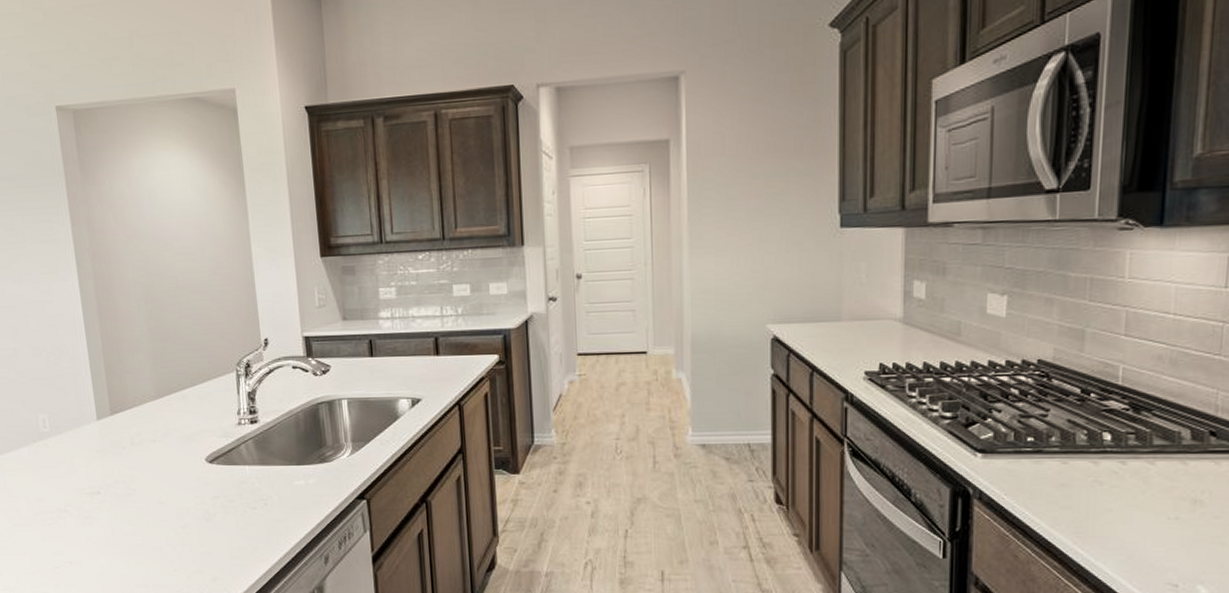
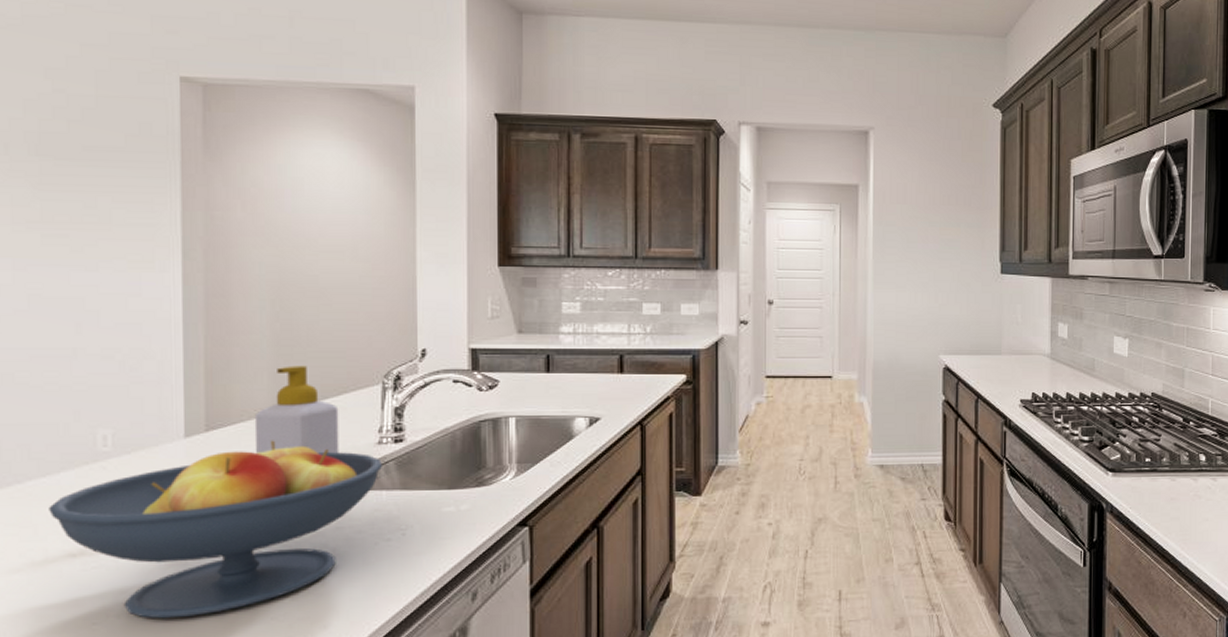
fruit bowl: none [15,422,243,567] -> present [49,440,382,619]
soap bottle: none [143,357,209,434] -> present [254,365,339,454]

